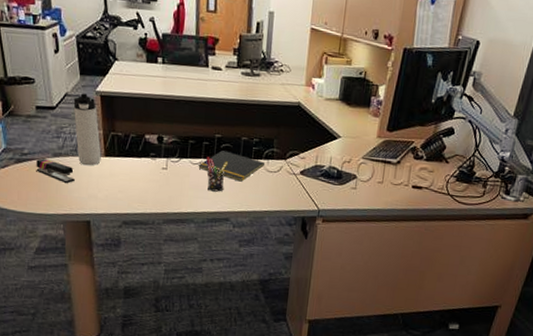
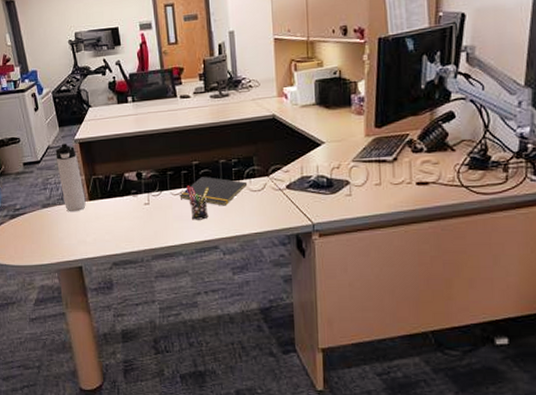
stapler: present [36,158,75,184] -> none [28,211,64,233]

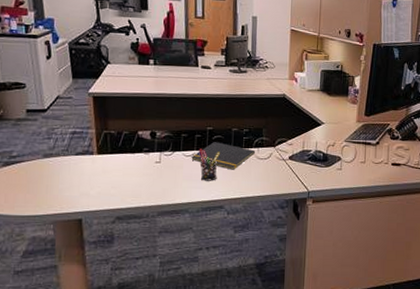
thermos bottle: present [55,143,86,212] -> none [65,95,94,165]

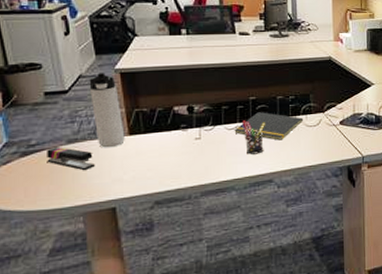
stapler: none [25,160,66,184] -> present [47,147,95,171]
thermos bottle: none [65,95,94,165] -> present [89,73,125,148]

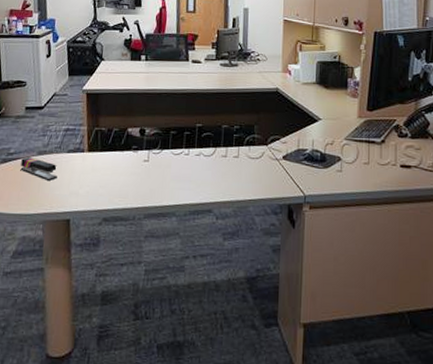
thermos bottle: present [89,73,125,148] -> none [60,92,85,162]
notepad: present [234,112,304,141] -> none [179,140,247,170]
pen holder: present [241,120,265,155] -> none [186,146,209,182]

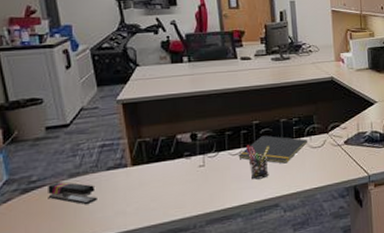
notepad: none [179,140,247,170] -> present [238,135,308,164]
pen holder: none [186,146,209,182] -> present [245,145,269,180]

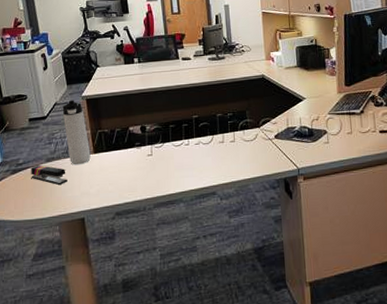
thermos bottle: none [91,104,128,181] -> present [62,100,91,165]
notepad: present [238,135,308,164] -> none [180,129,242,155]
pen holder: present [245,145,269,180] -> none [186,137,207,169]

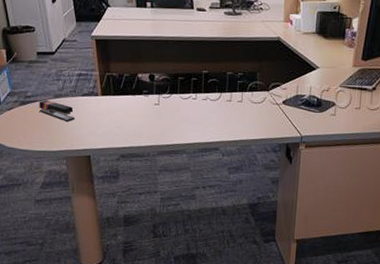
thermos bottle: present [62,100,91,165] -> none [71,38,98,105]

